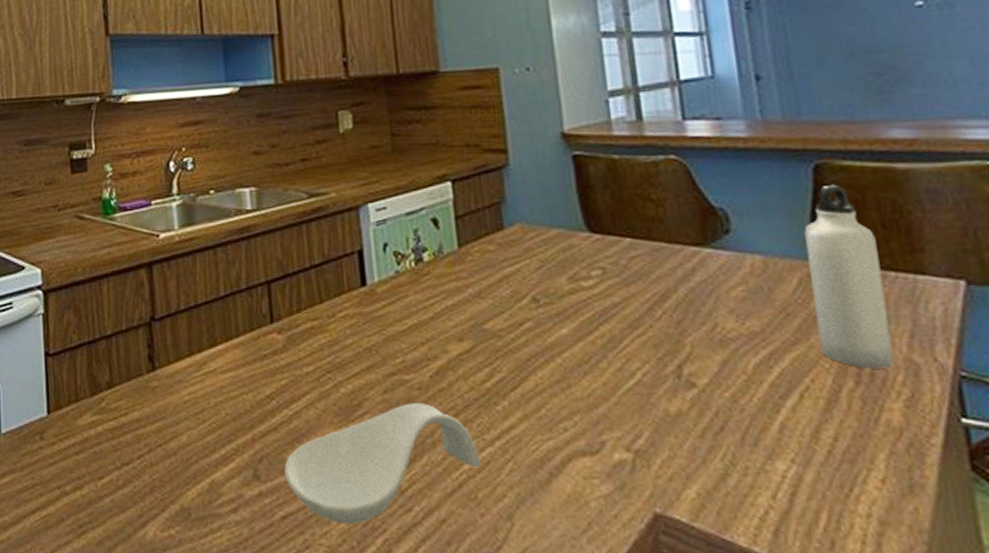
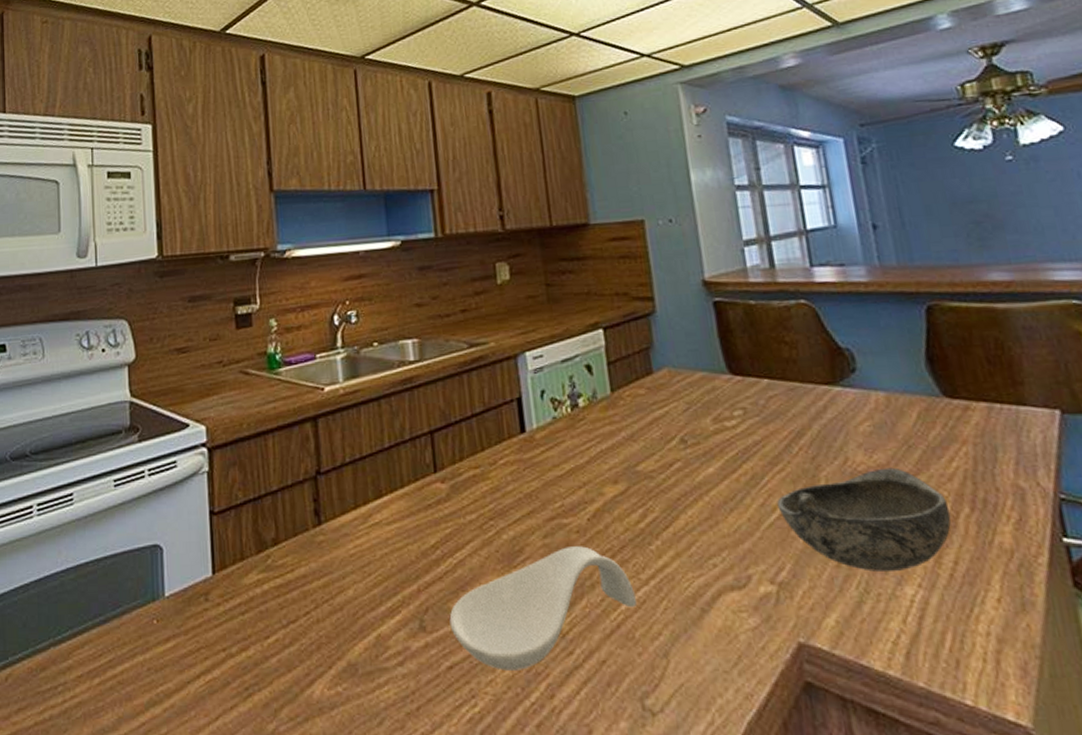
bowl: none [636,336,833,446] -> present [777,467,952,572]
water bottle: present [804,185,894,369] -> none [920,325,1003,495]

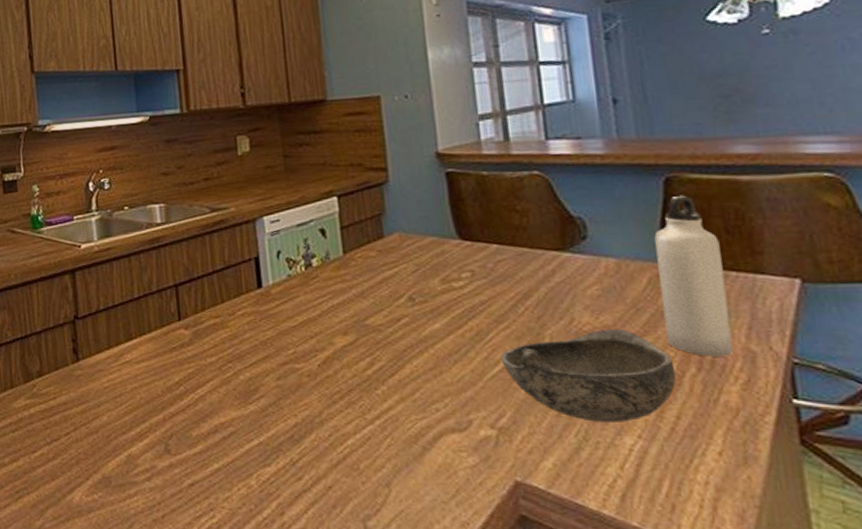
spoon rest: present [449,546,638,671] -> none [191,388,363,490]
water bottle: none [920,325,1003,495] -> present [654,196,733,357]

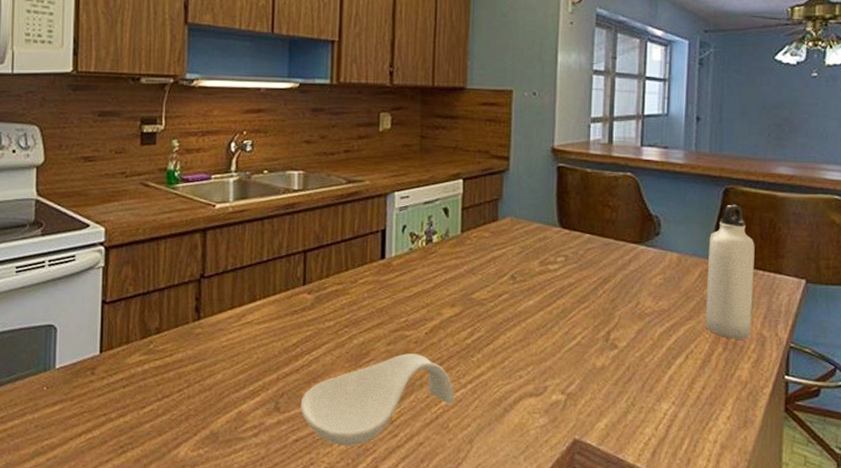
spoon rest: none [191,388,363,490] -> present [300,353,455,446]
bowl: present [500,328,677,424] -> none [578,312,708,392]

